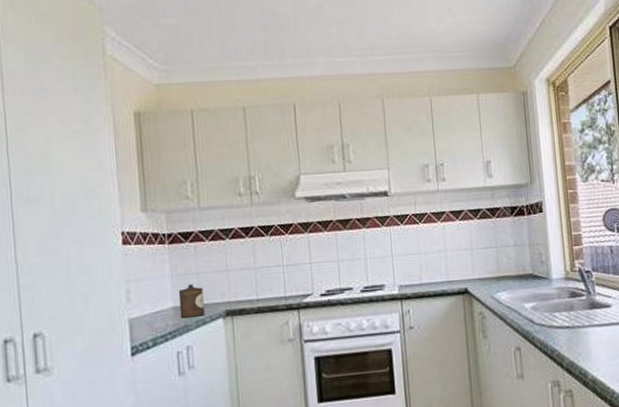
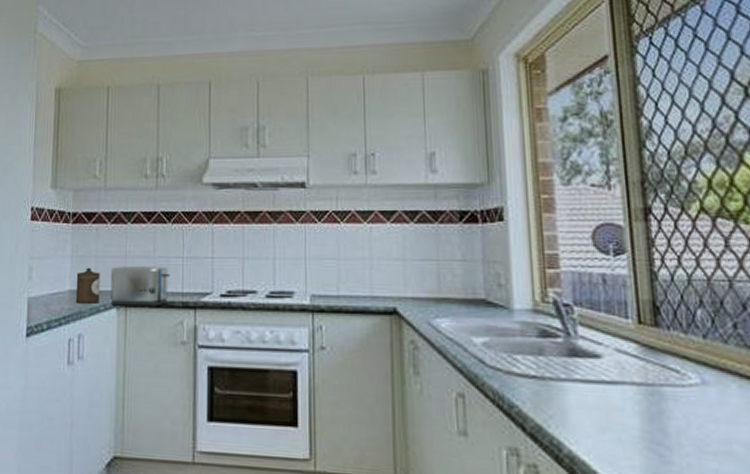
toaster: none [214,275,273,316] -> present [110,266,171,307]

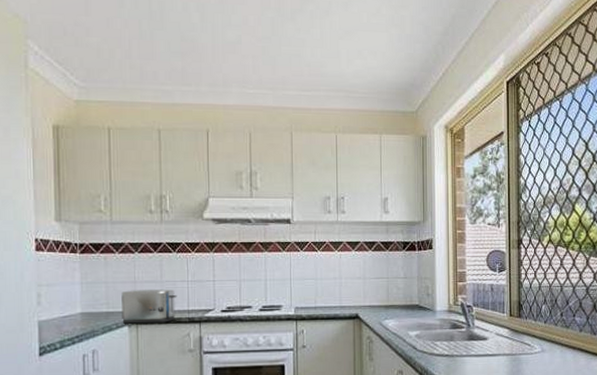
canister: present [75,267,100,304] -> none [87,292,111,323]

